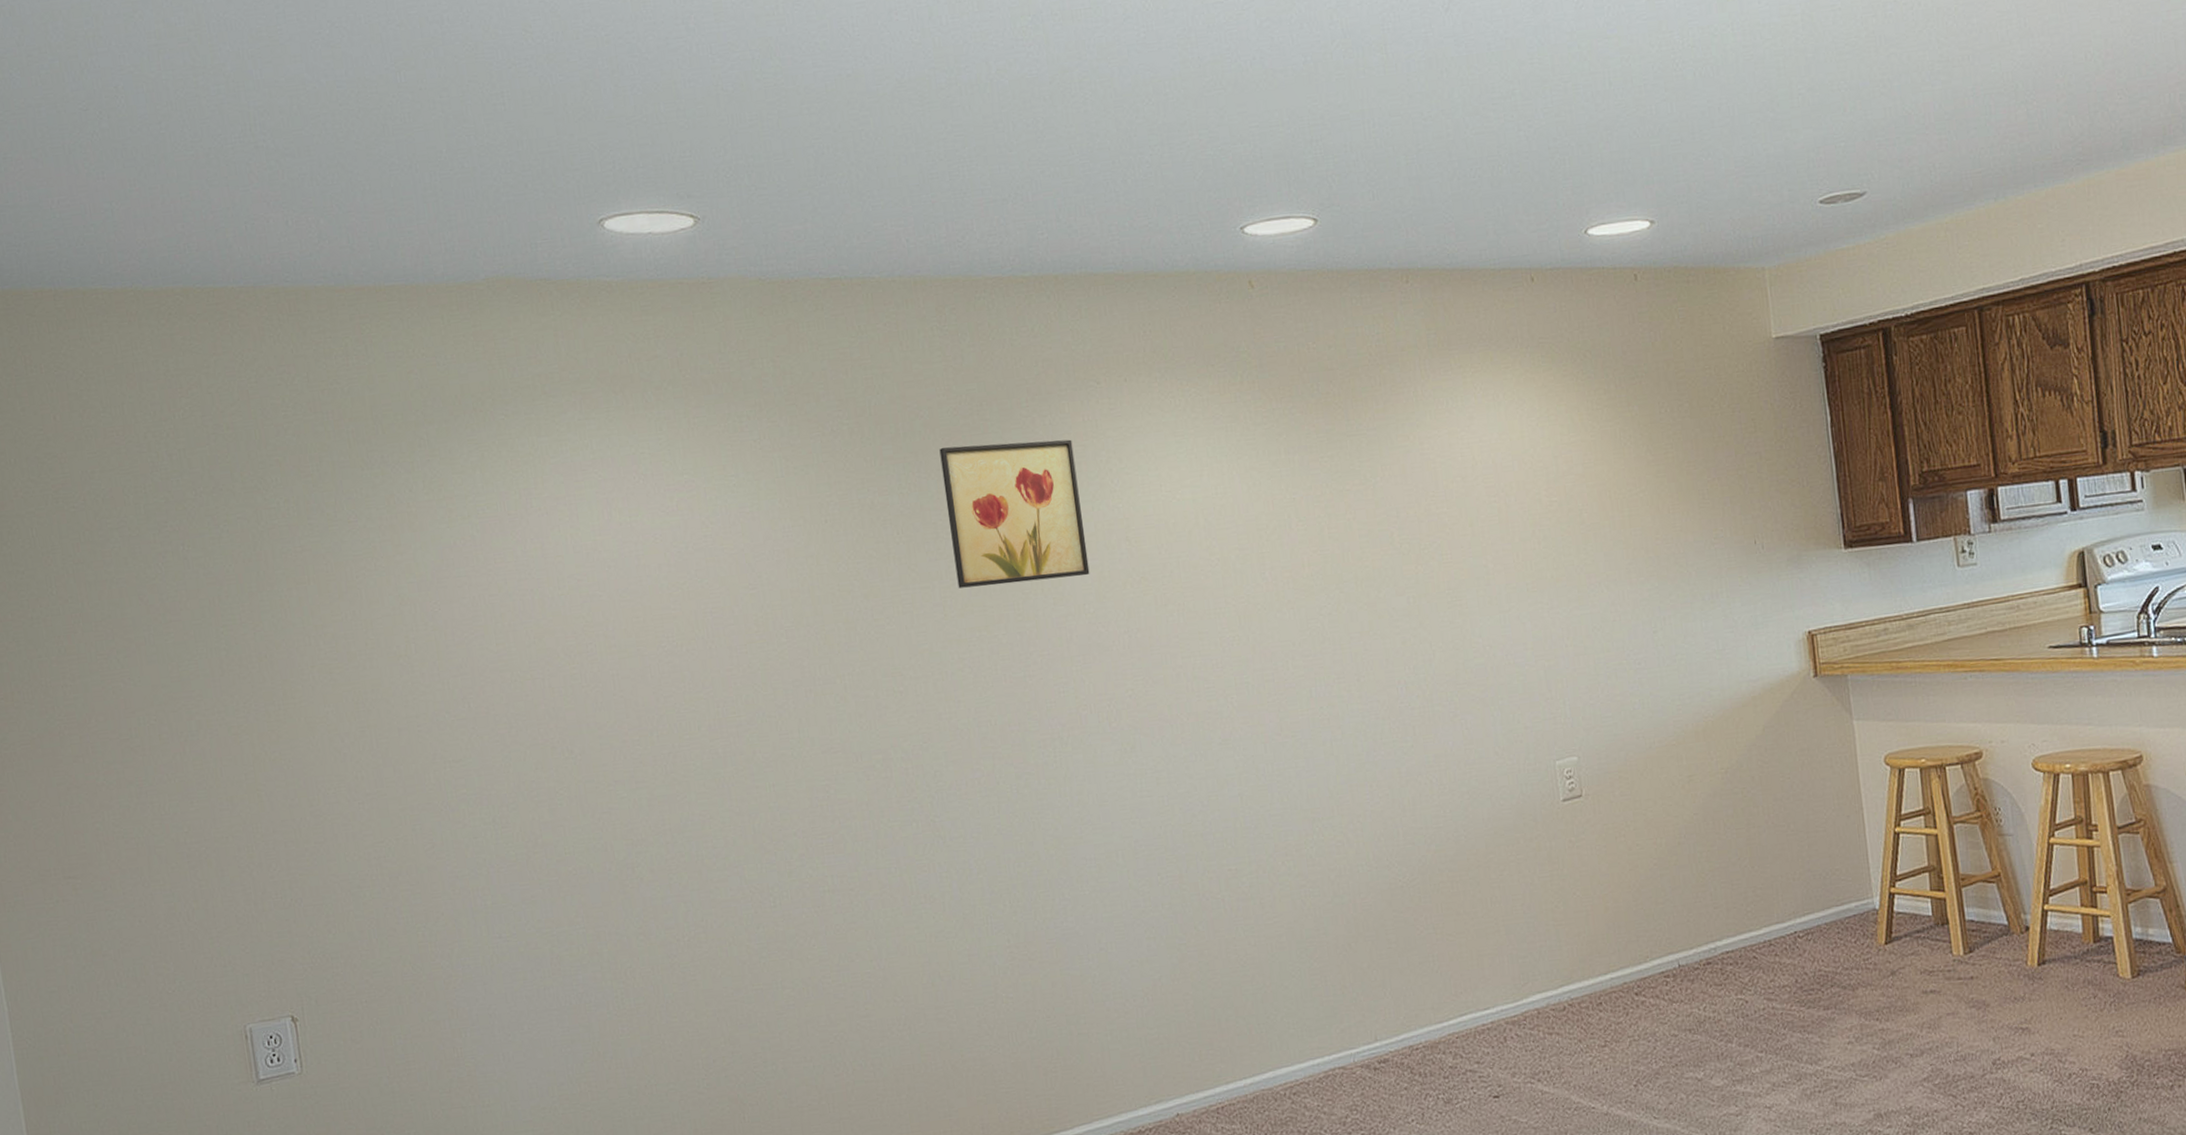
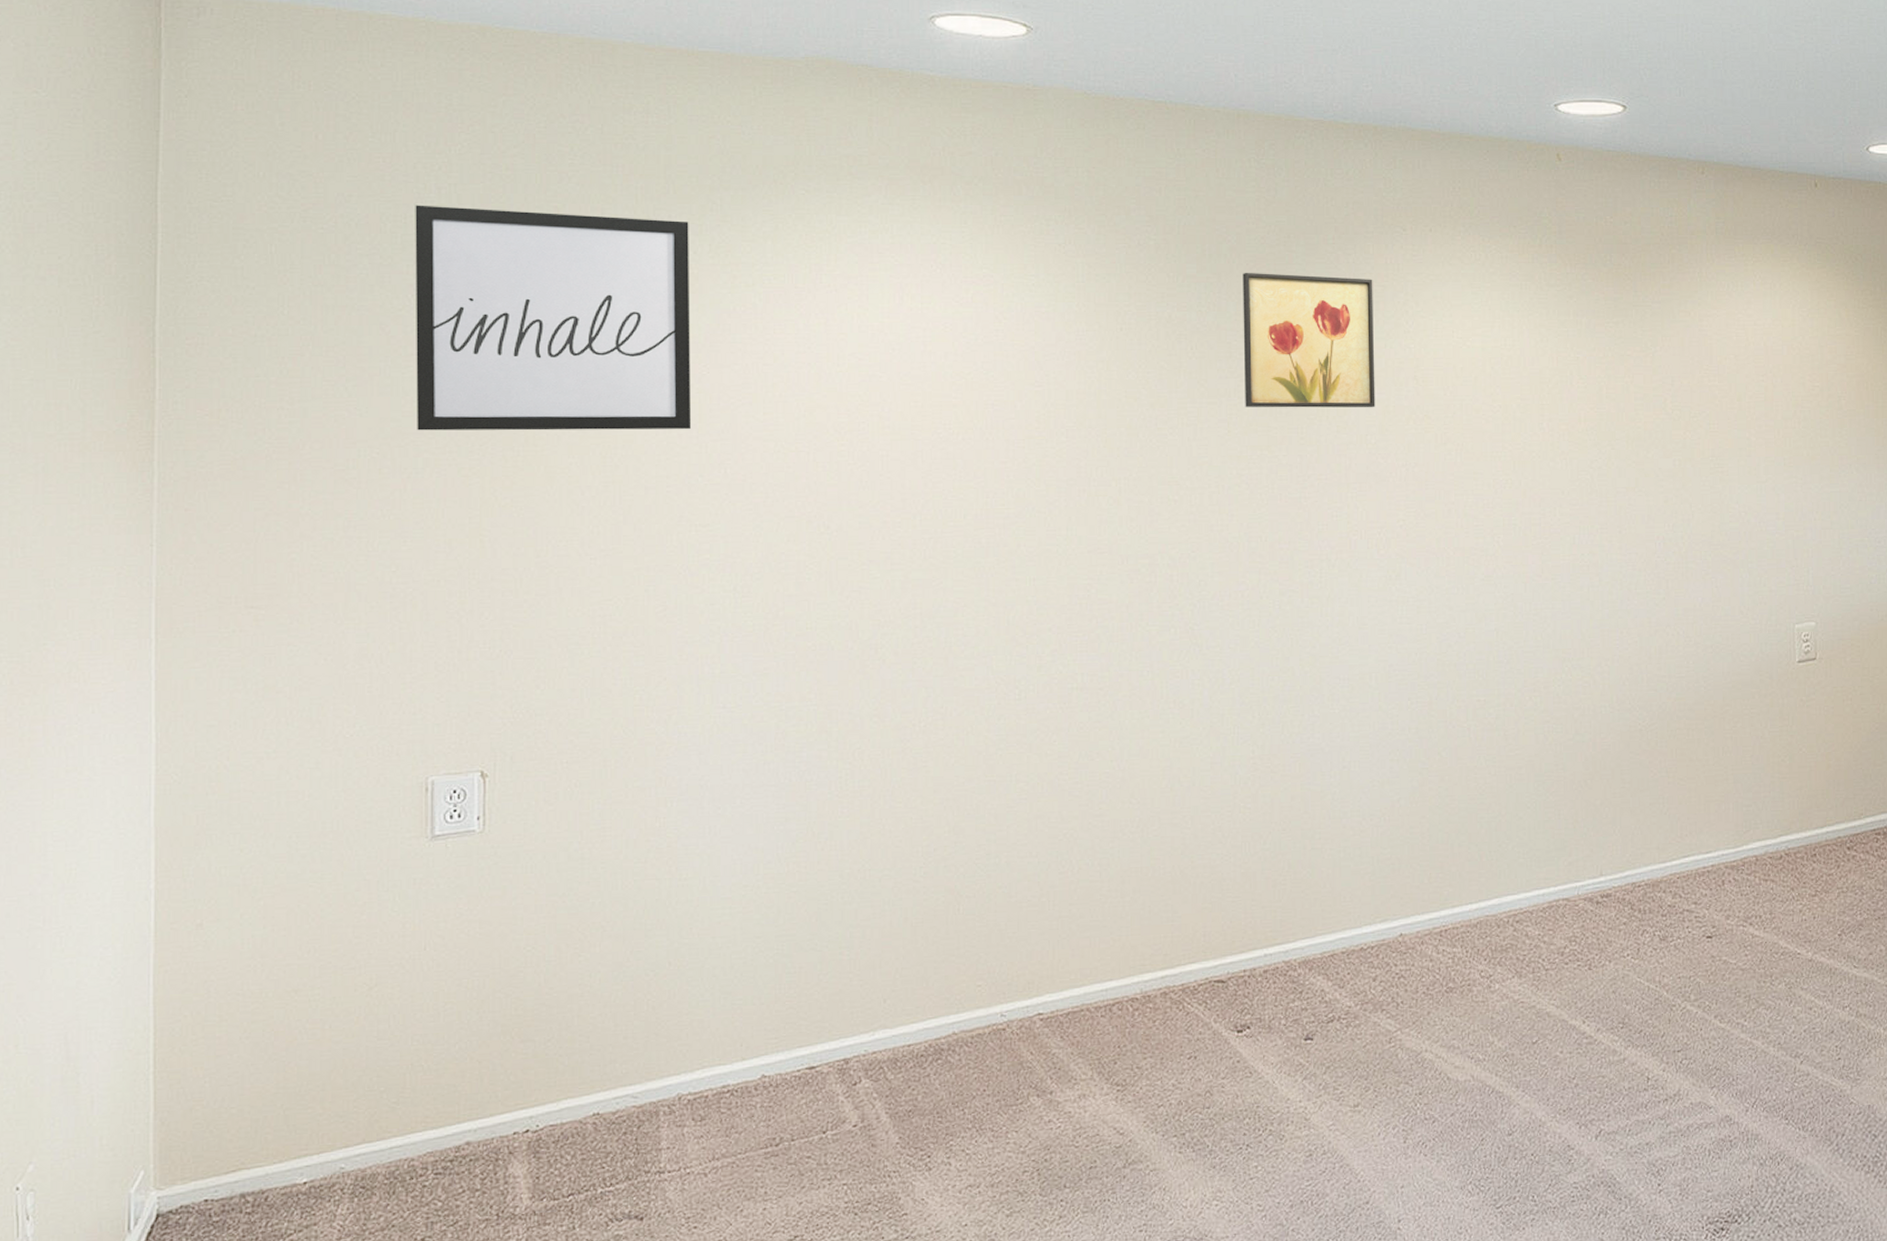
wall art: none [151,460,431,695] -> present [415,205,691,431]

